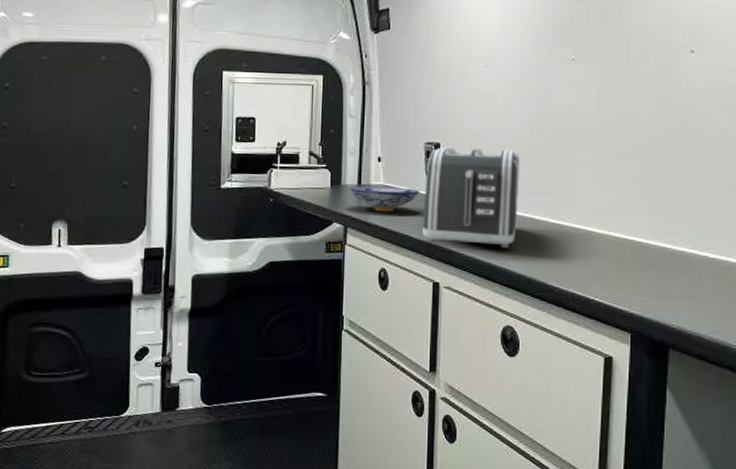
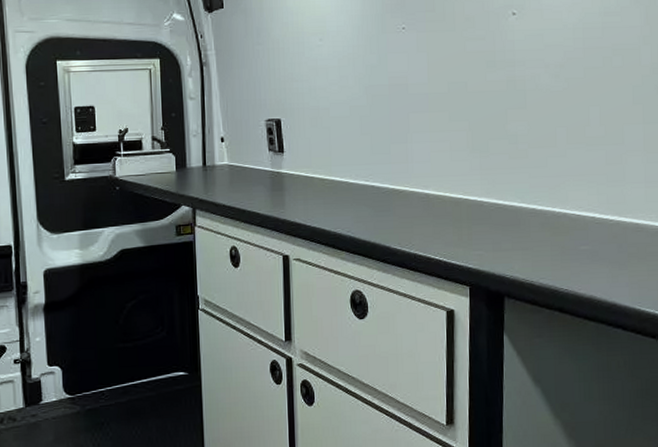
bowl: present [349,186,420,212] -> none [195,165,264,191]
toaster: present [423,147,521,249] -> none [268,121,359,217]

